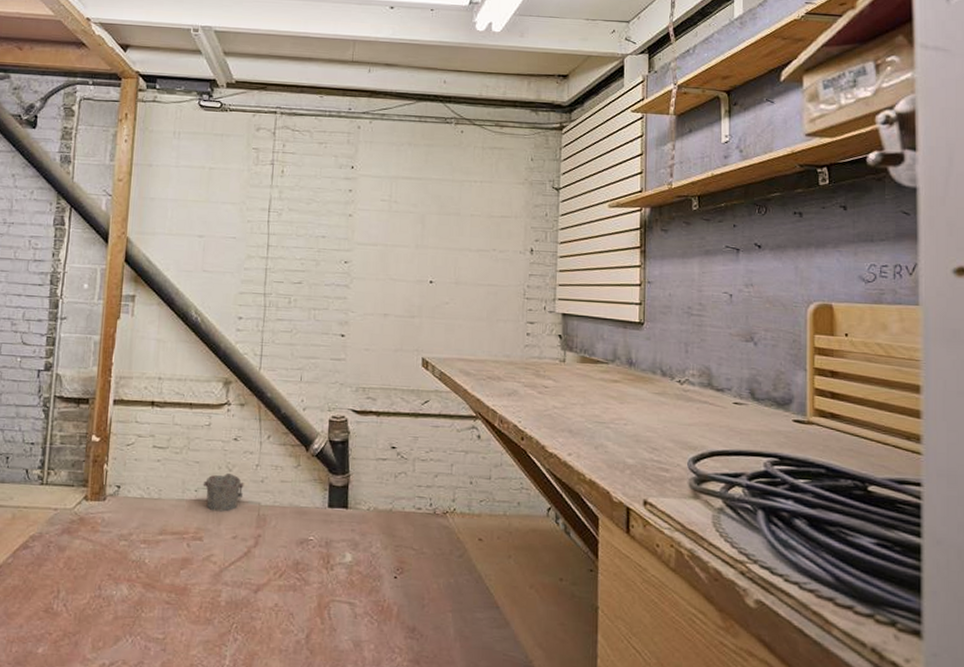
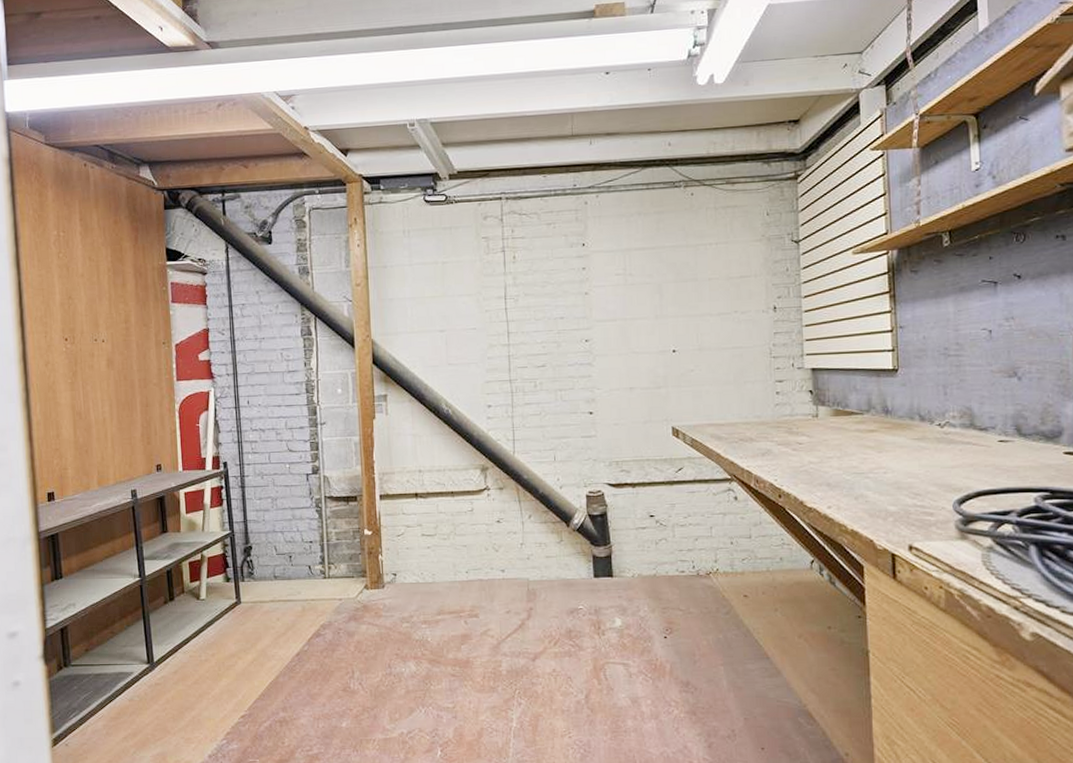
bucket: present [203,473,244,512] -> none [472,554,512,590]

